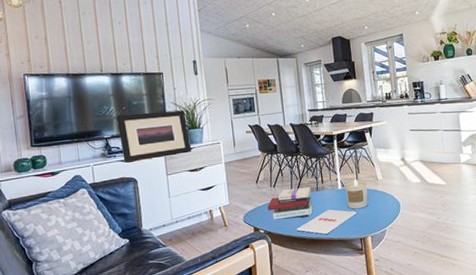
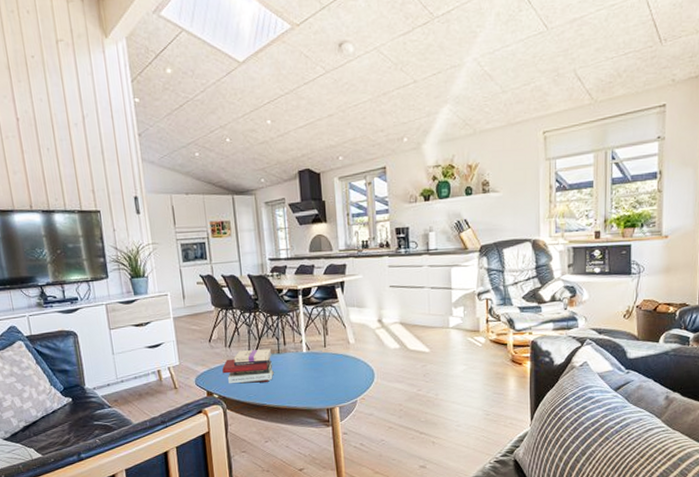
picture frame: present [116,110,192,163] -> none [50,256,136,314]
magazine: present [297,209,357,235] -> none [255,374,324,403]
candle: present [345,179,368,210] -> none [311,342,337,376]

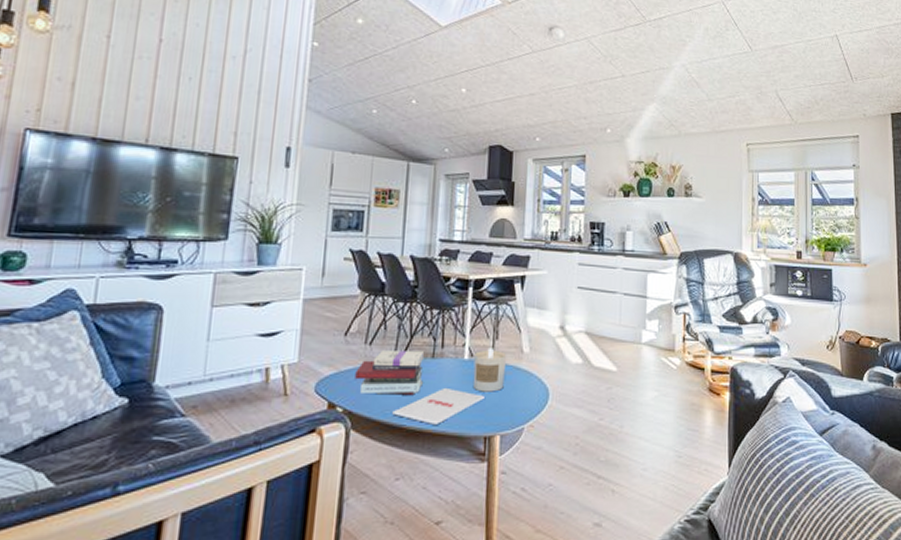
magazine: none [255,374,324,403] -> present [392,387,486,426]
candle: none [311,342,337,376] -> present [472,348,507,392]

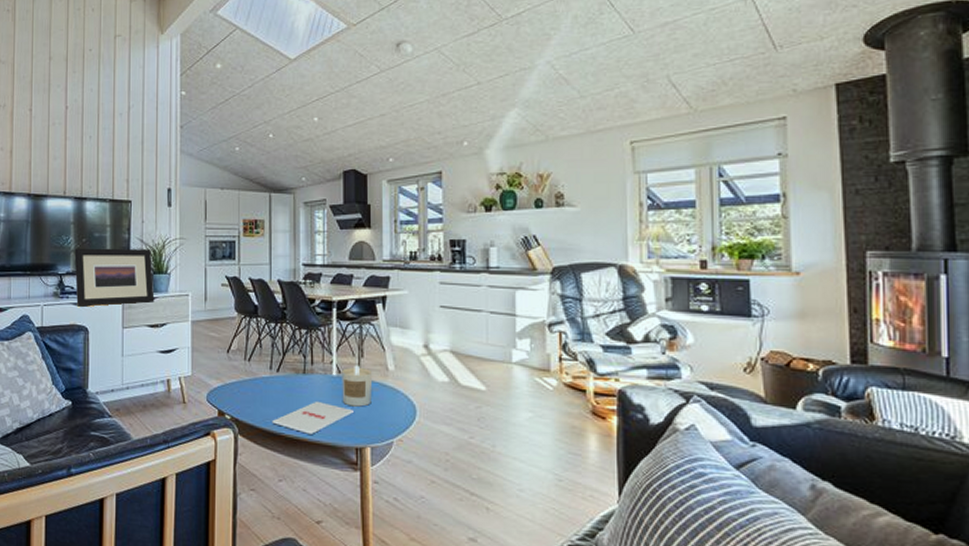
picture frame: none [148,208,259,280] -> present [74,248,155,307]
books: present [355,351,425,395] -> none [238,366,297,407]

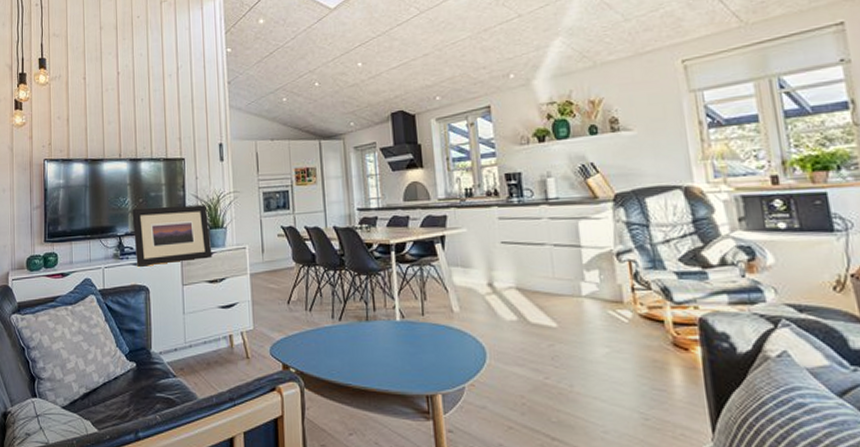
magazine: present [272,400,355,436] -> none [338,348,422,385]
candle: present [342,365,373,407] -> none [405,309,439,352]

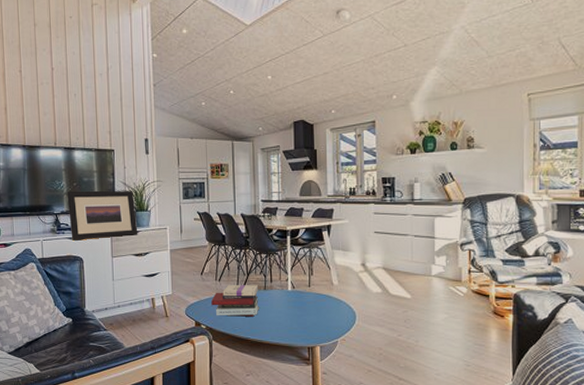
books: none [301,315,361,357] -> present [211,285,259,317]

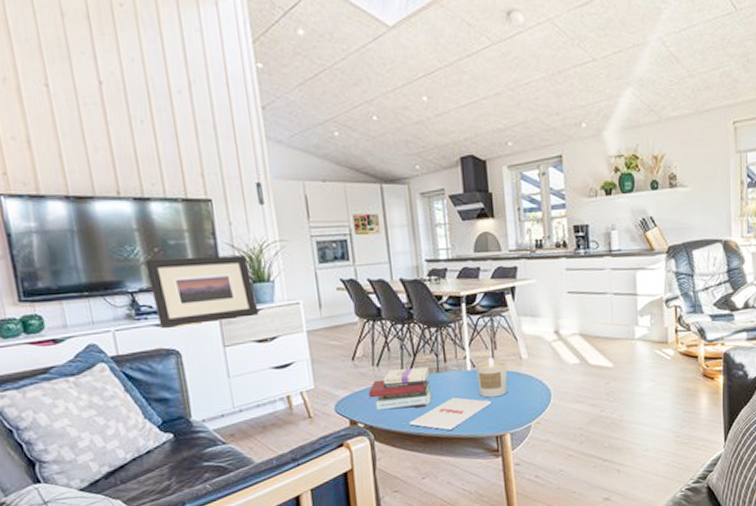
magazine: none [240,311,307,339] -> present [409,397,493,431]
candle: none [296,281,321,315] -> present [476,357,508,398]

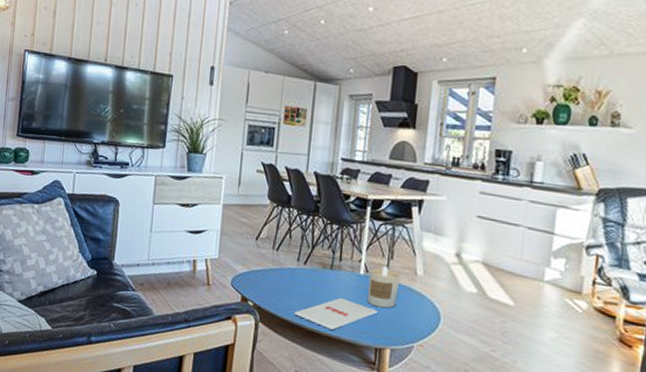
picture frame: present [145,255,259,328] -> none [109,118,189,182]
books: present [369,367,432,411] -> none [264,257,325,300]

